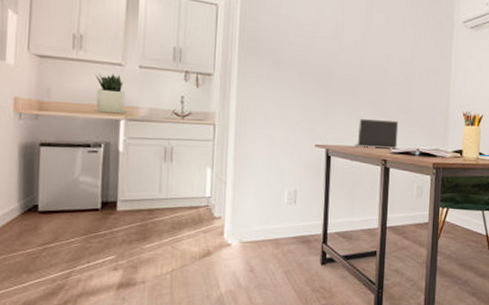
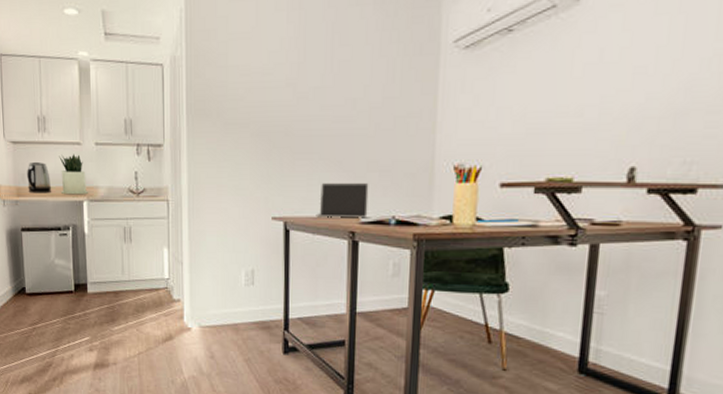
kettle: none [53,77,84,110] -> present [27,161,52,194]

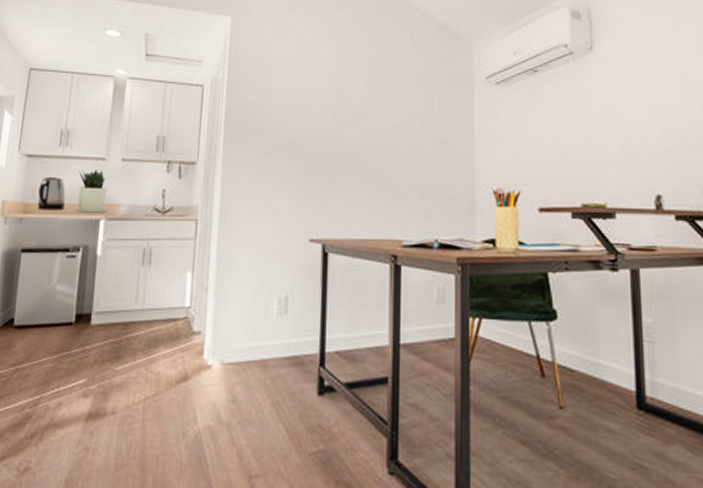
laptop: present [316,183,369,218] -> none [356,205,410,241]

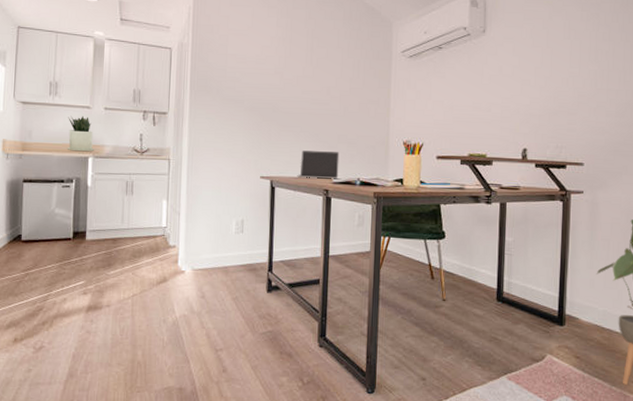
kettle: present [36,176,66,211] -> none [33,120,58,149]
laptop: none [356,205,410,241] -> present [297,150,340,179]

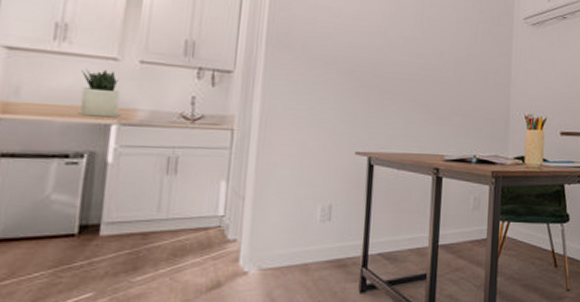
laptop: present [297,150,340,179] -> none [401,122,453,156]

